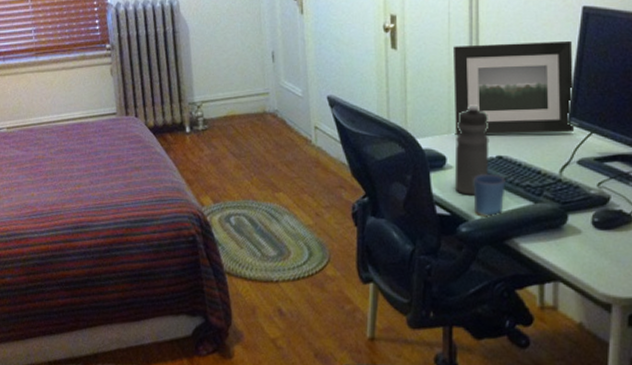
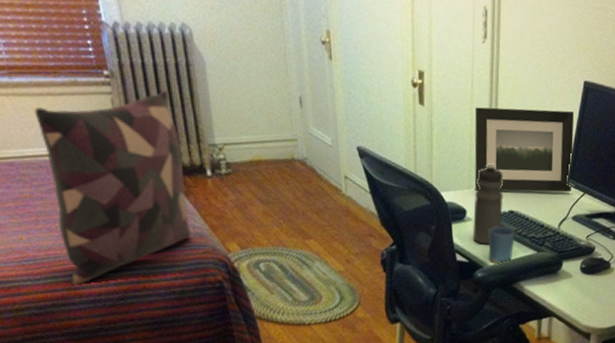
pillow: none [51,57,170,239] -> present [34,90,192,286]

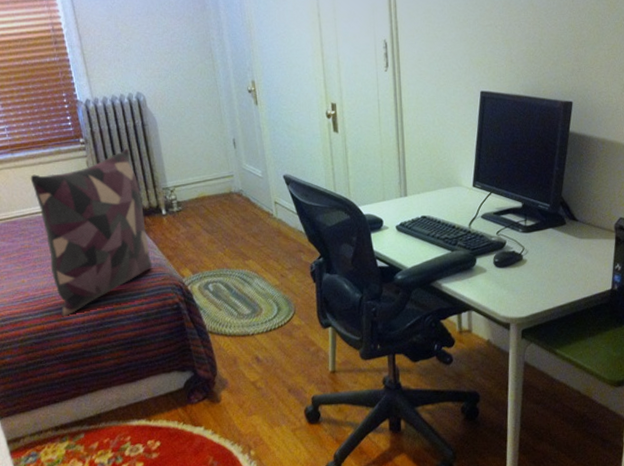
water bottle: present [472,164,504,245] -> none [389,177,416,250]
picture frame: present [474,107,574,193] -> none [383,119,479,201]
mug: present [488,226,515,264] -> none [404,230,429,266]

